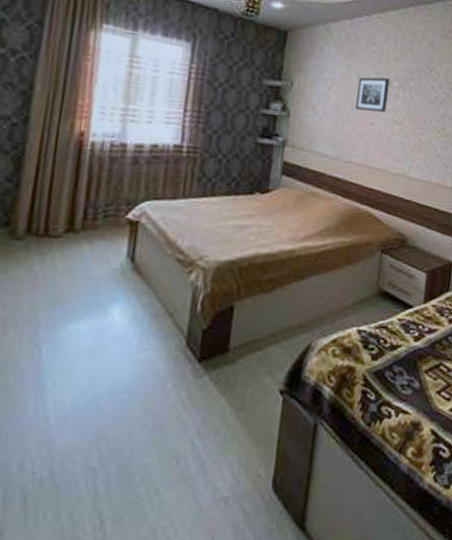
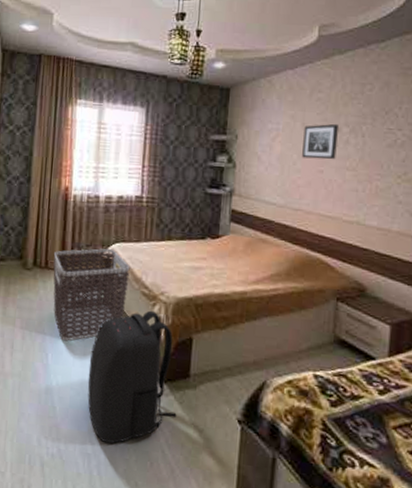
clothes hamper: none [53,207,163,328] -> present [53,248,130,341]
backpack: none [96,279,212,450] -> present [87,310,177,444]

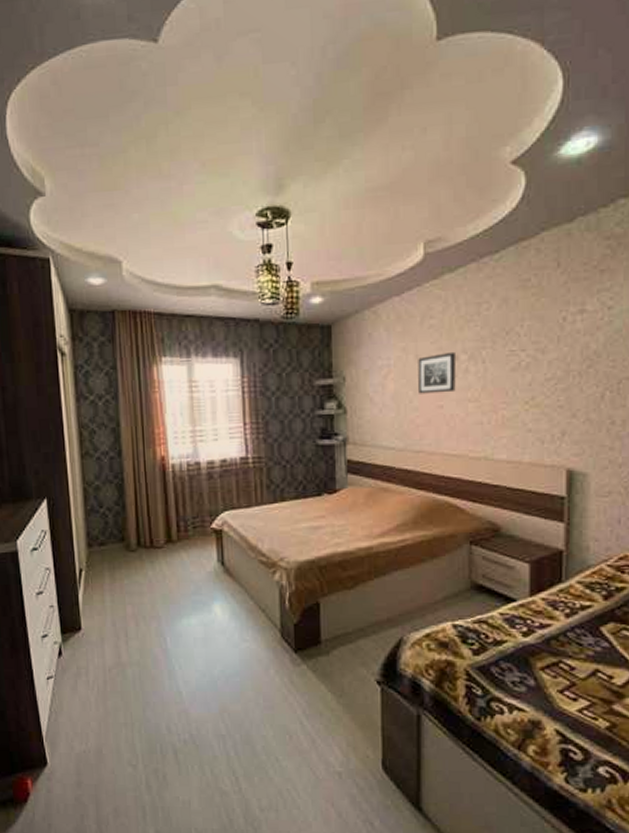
clothes hamper: present [53,248,130,341] -> none [157,518,244,622]
backpack: present [87,310,177,444] -> none [211,579,312,723]

